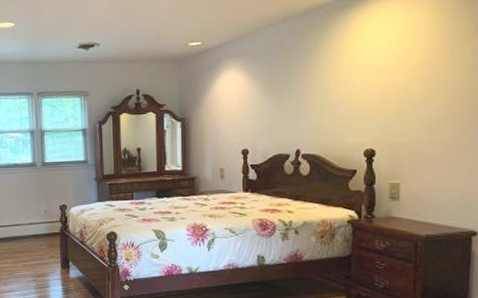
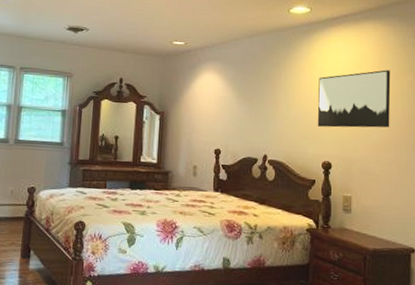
wall art: none [357,36,449,113] -> present [317,70,391,128]

